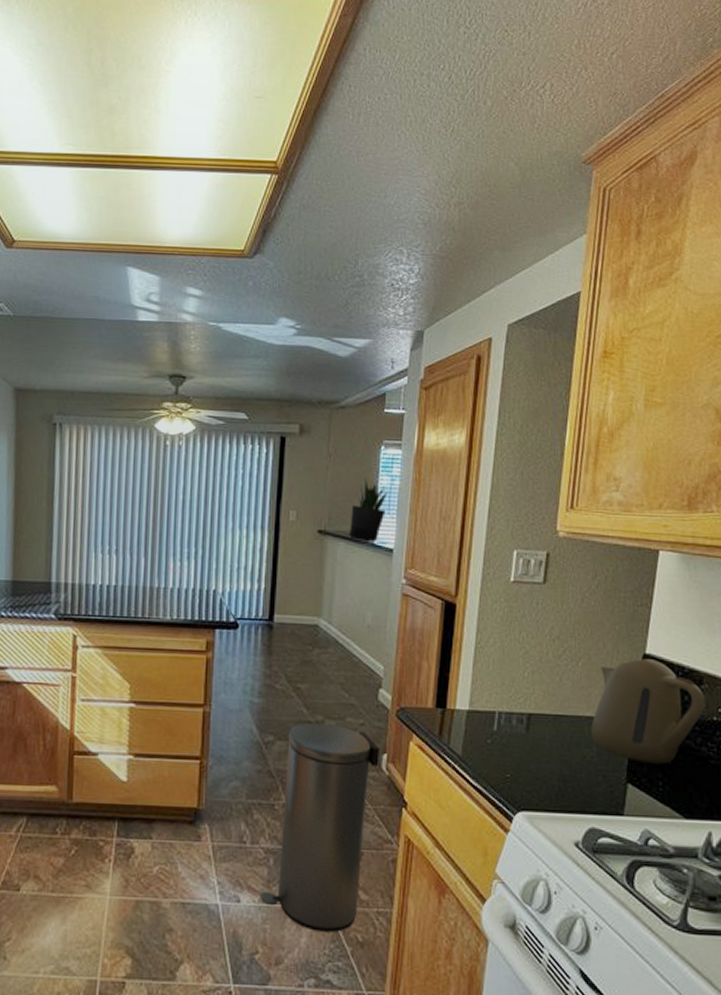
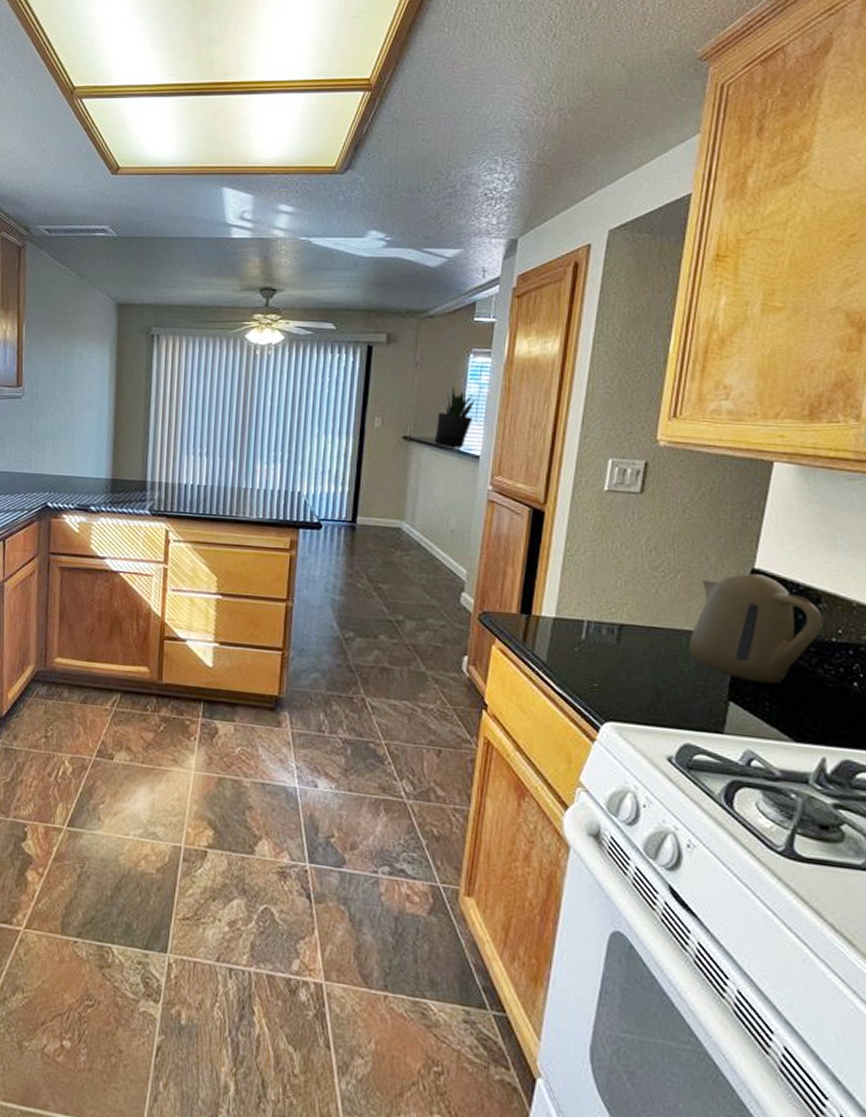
pedal bin: present [259,723,381,932] -> none [336,622,462,825]

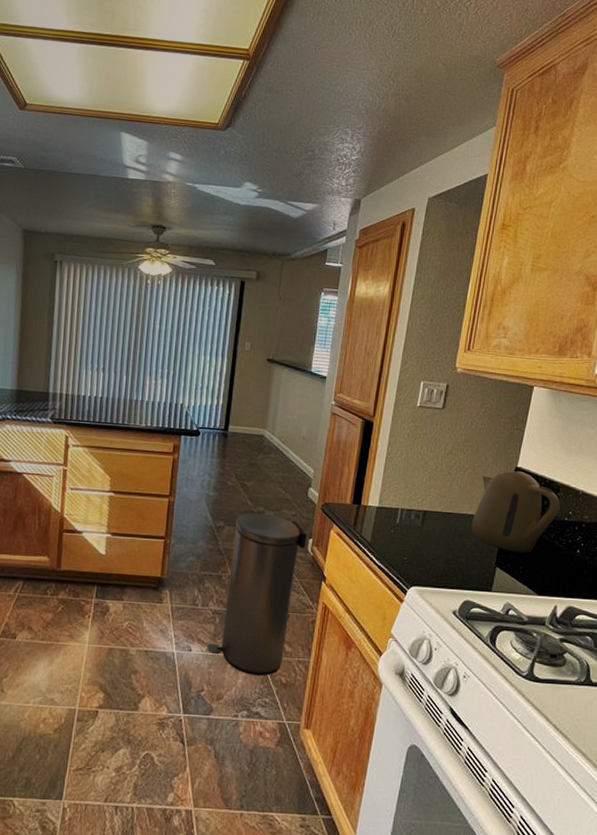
pedal bin: none [336,622,462,825] -> present [207,513,308,676]
planter: present [433,386,476,449] -> none [291,319,325,370]

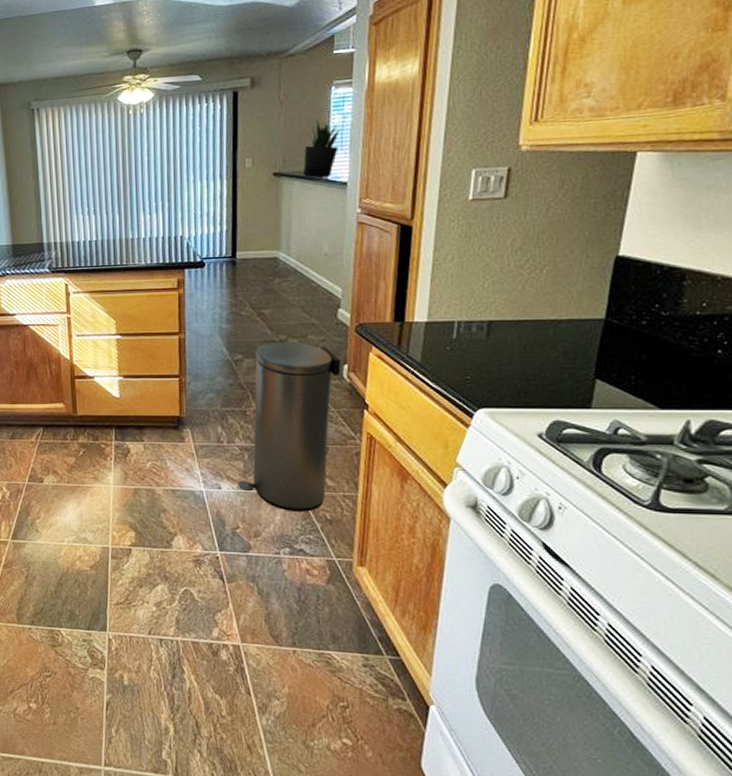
planter: none [291,319,325,370] -> present [302,120,341,178]
kettle: present [471,471,561,554] -> none [556,261,689,360]

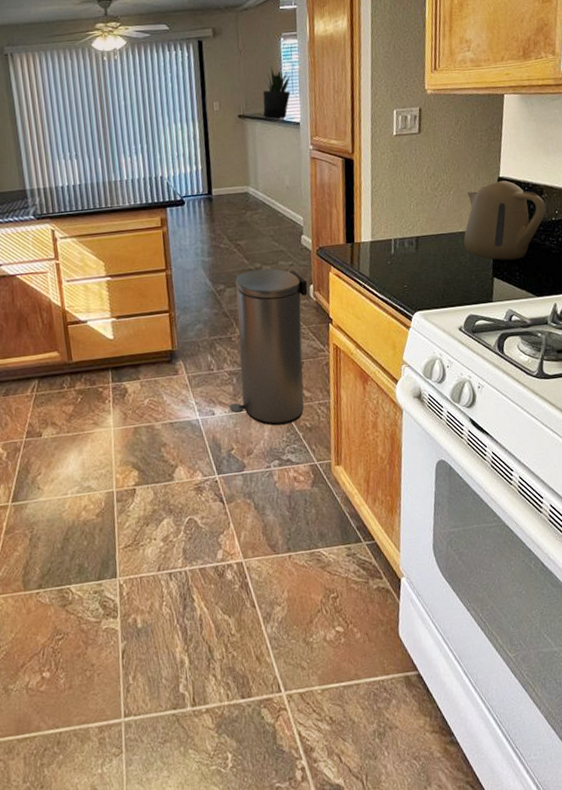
kettle: none [556,261,689,360] -> present [463,180,547,261]

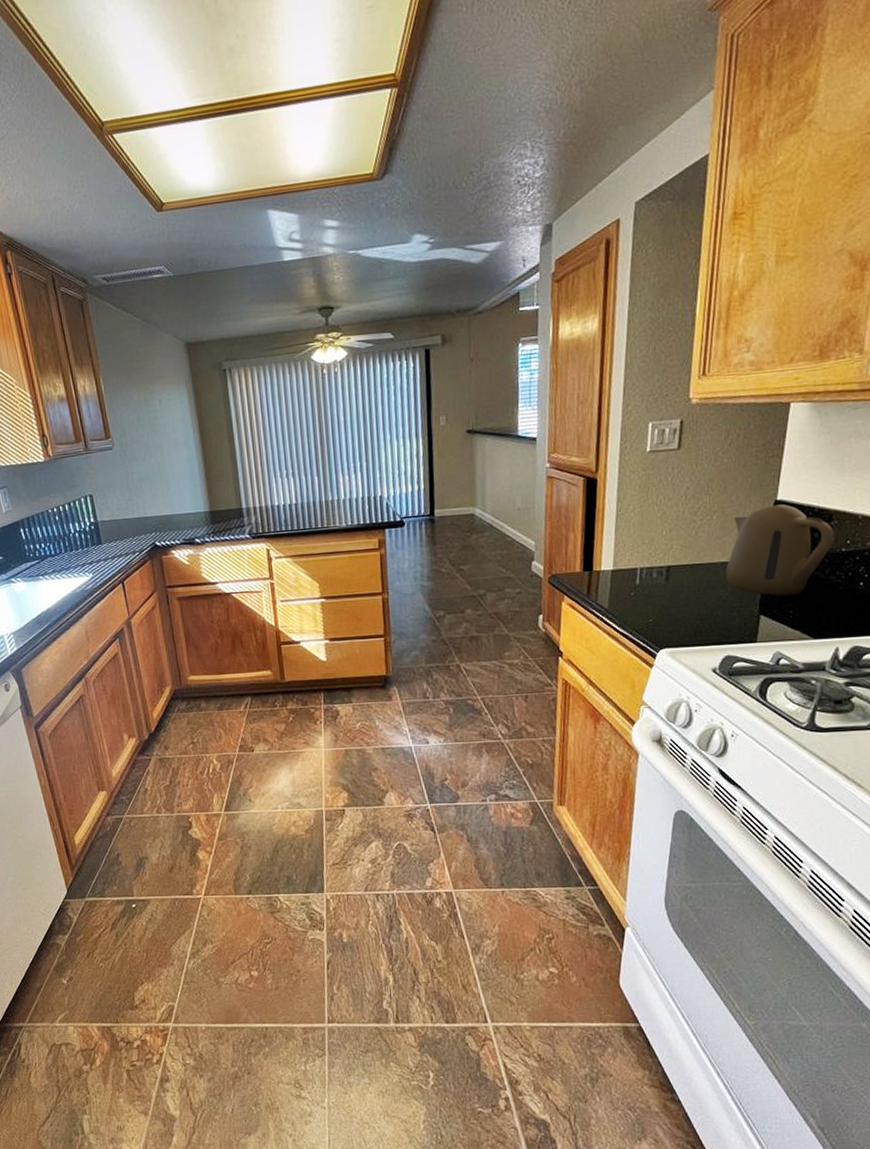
pedal bin: present [229,268,308,426] -> none [444,595,537,760]
planter: present [262,67,291,119] -> none [494,377,529,434]

